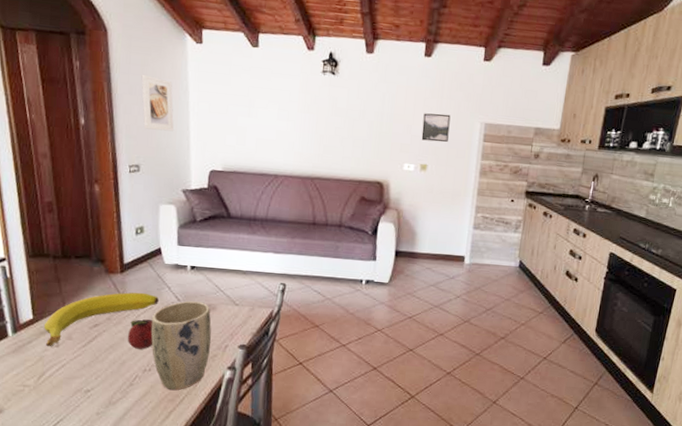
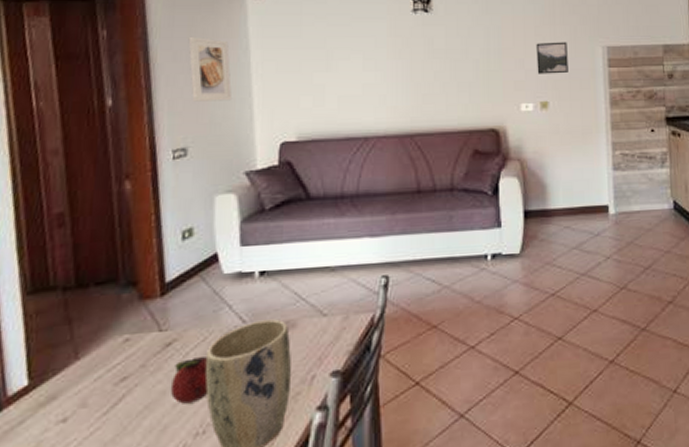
banana: present [43,292,160,346] -> none [44,319,217,423]

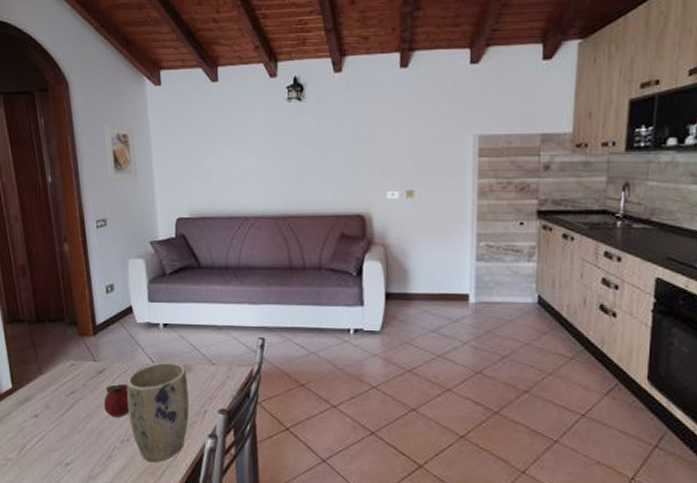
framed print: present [536,42,568,74] -> none [404,130,437,163]

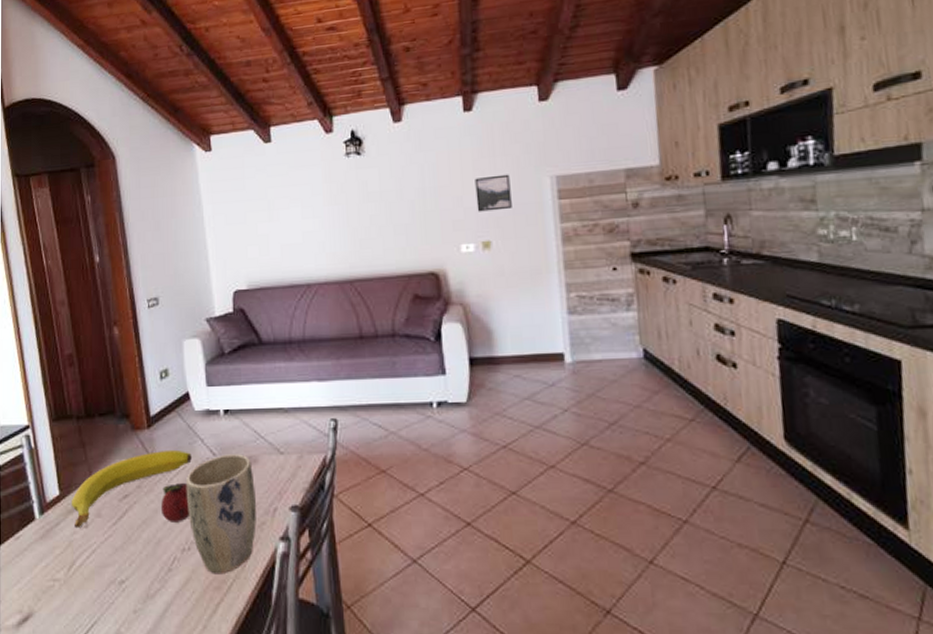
banana: none [22,355,134,417] -> present [70,449,193,527]
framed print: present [103,124,137,181] -> none [152,196,190,256]
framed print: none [404,130,437,163] -> present [475,174,512,212]

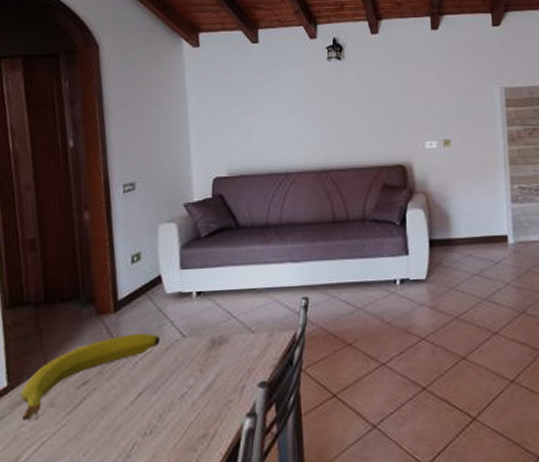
fruit: present [160,482,190,522] -> none [122,365,155,407]
plant pot: present [186,454,257,575] -> none [151,334,225,457]
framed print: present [475,174,512,212] -> none [439,84,469,114]

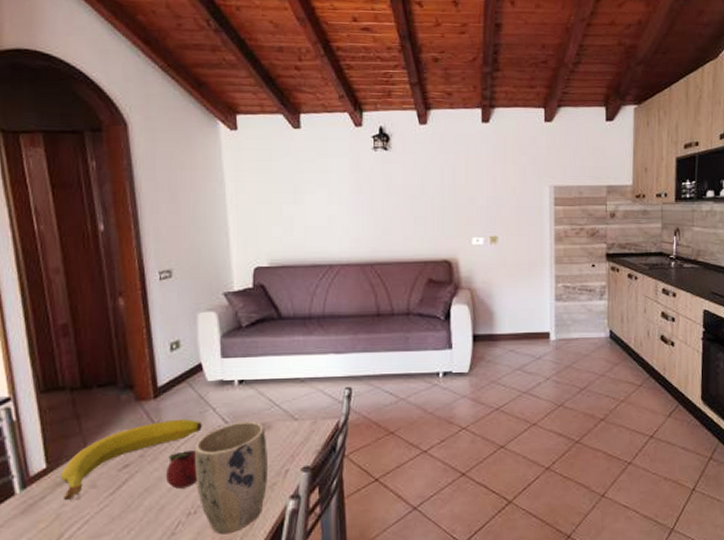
fruit: none [122,365,155,407] -> present [165,449,198,489]
plant pot: none [151,334,225,457] -> present [194,421,269,535]

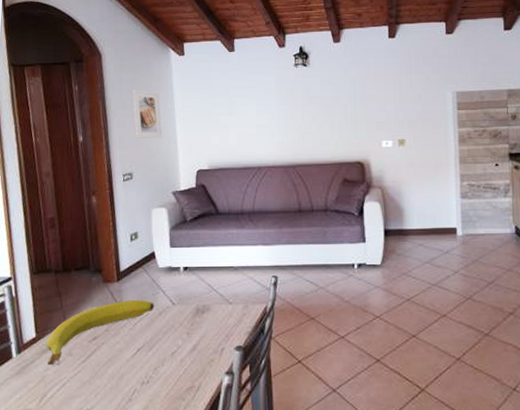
fruit: present [165,449,198,489] -> none [125,326,151,360]
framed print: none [169,168,209,229] -> present [132,89,162,138]
plant pot: present [194,421,269,535] -> none [147,303,208,403]

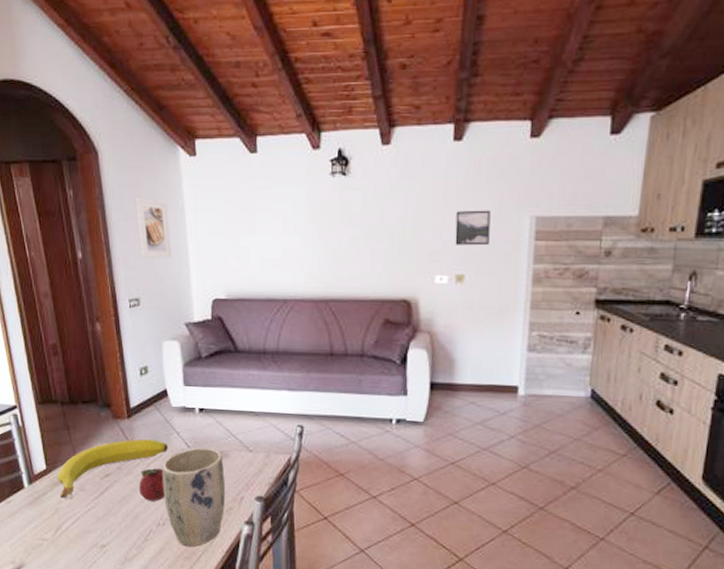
fruit: none [125,326,151,360] -> present [138,468,166,502]
plant pot: none [147,303,208,403] -> present [162,447,226,547]
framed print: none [395,88,422,116] -> present [455,210,491,246]

